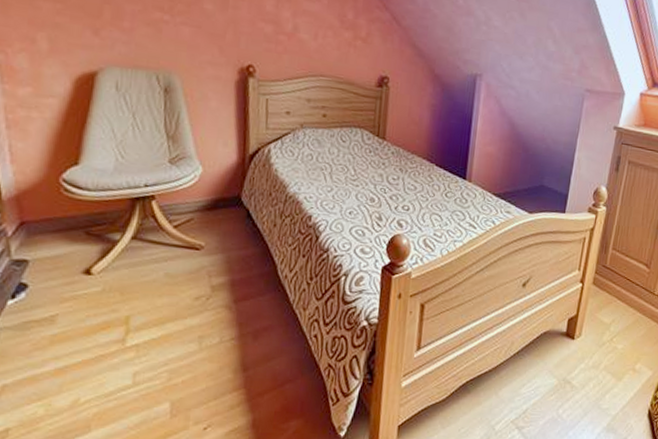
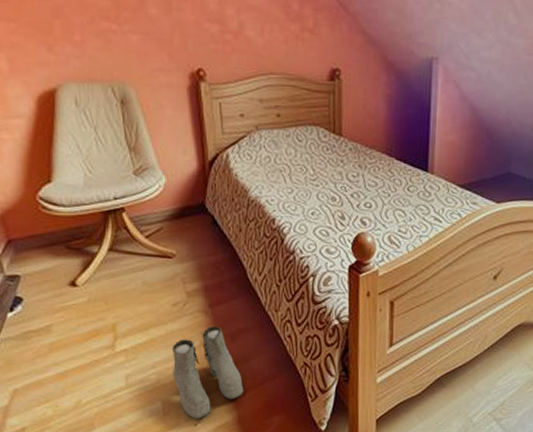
boots: none [186,322,262,423] -> present [171,326,244,420]

